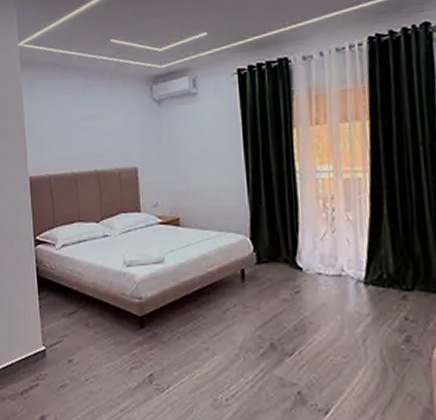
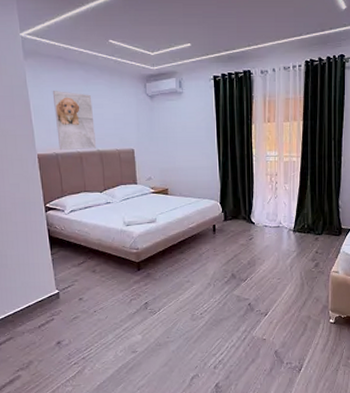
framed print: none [48,102,94,172] -> present [52,91,97,151]

